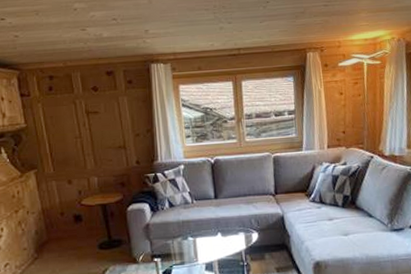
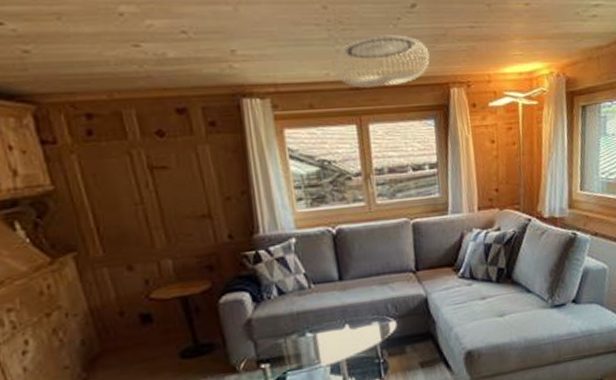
ceiling lamp: none [217,14,291,54] -> present [333,35,430,88]

